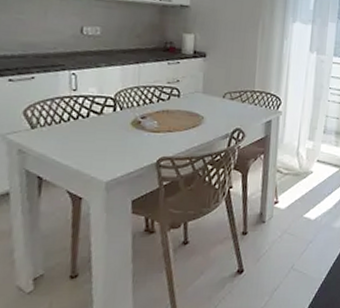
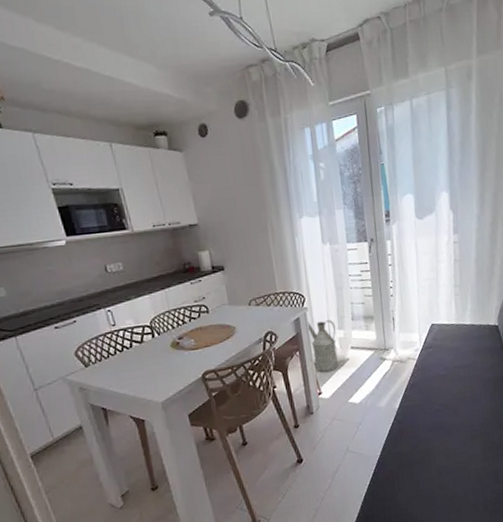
watering can: none [277,126,307,182] -> present [306,320,338,373]

